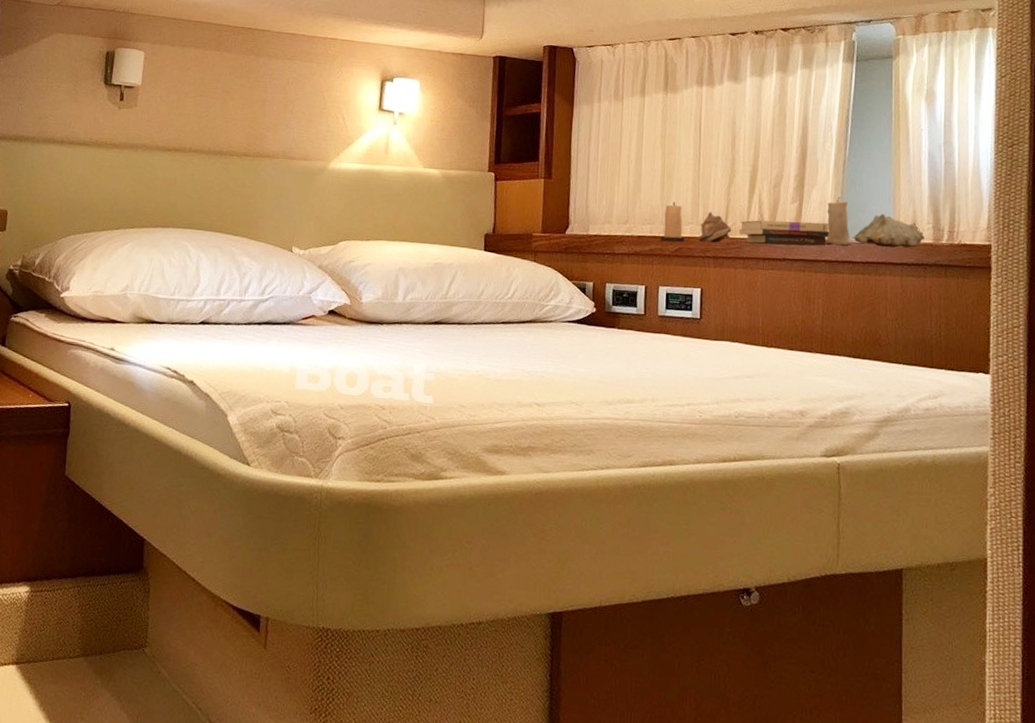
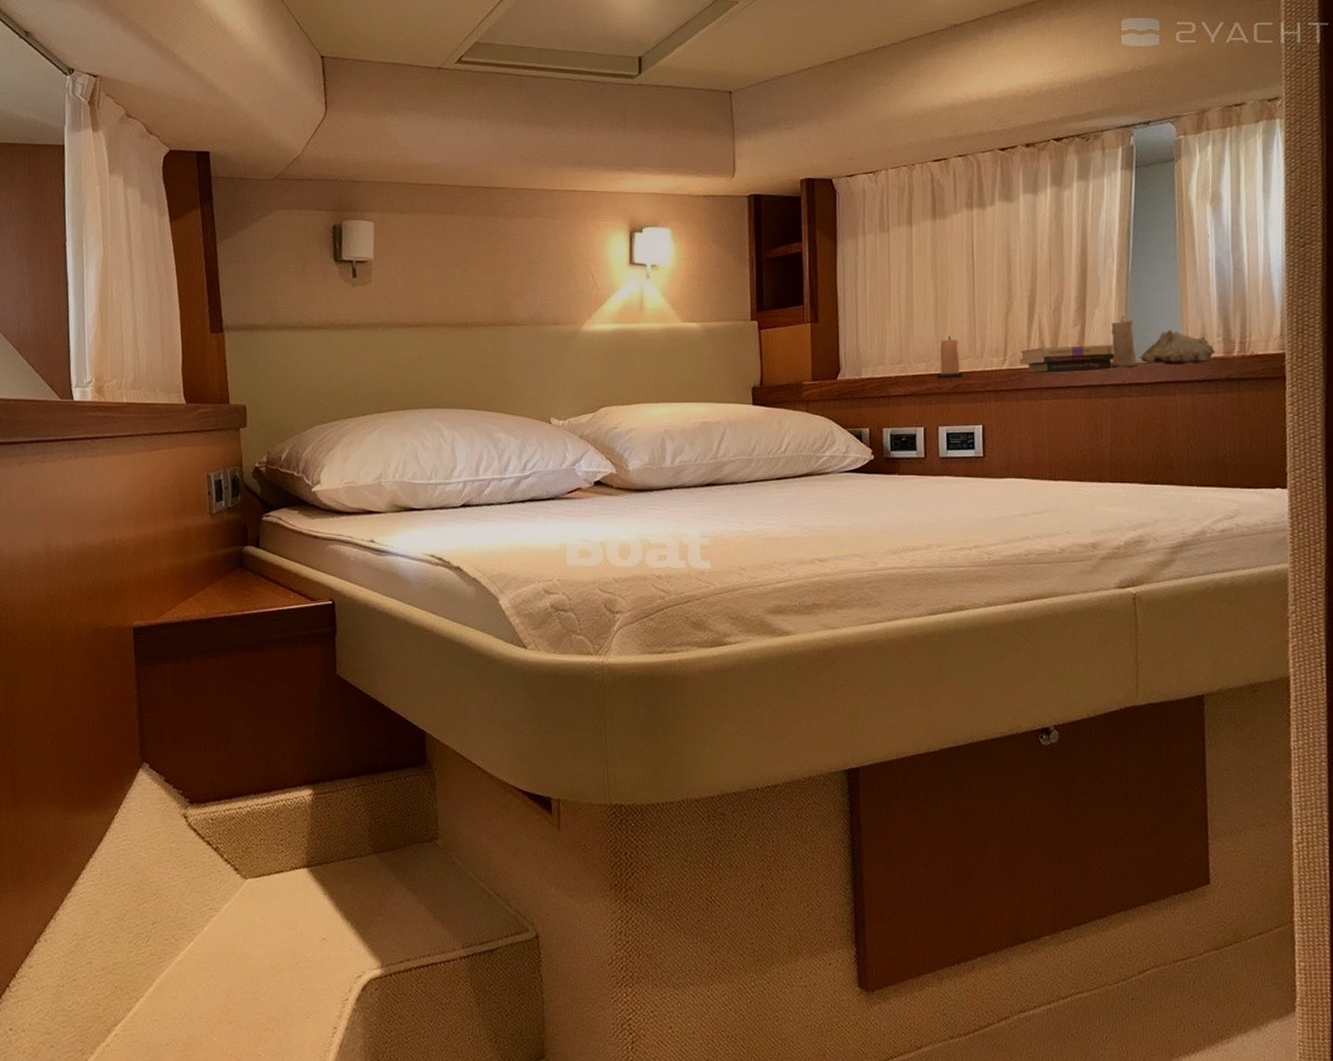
seashell: present [698,212,732,243] -> none [977,343,1012,377]

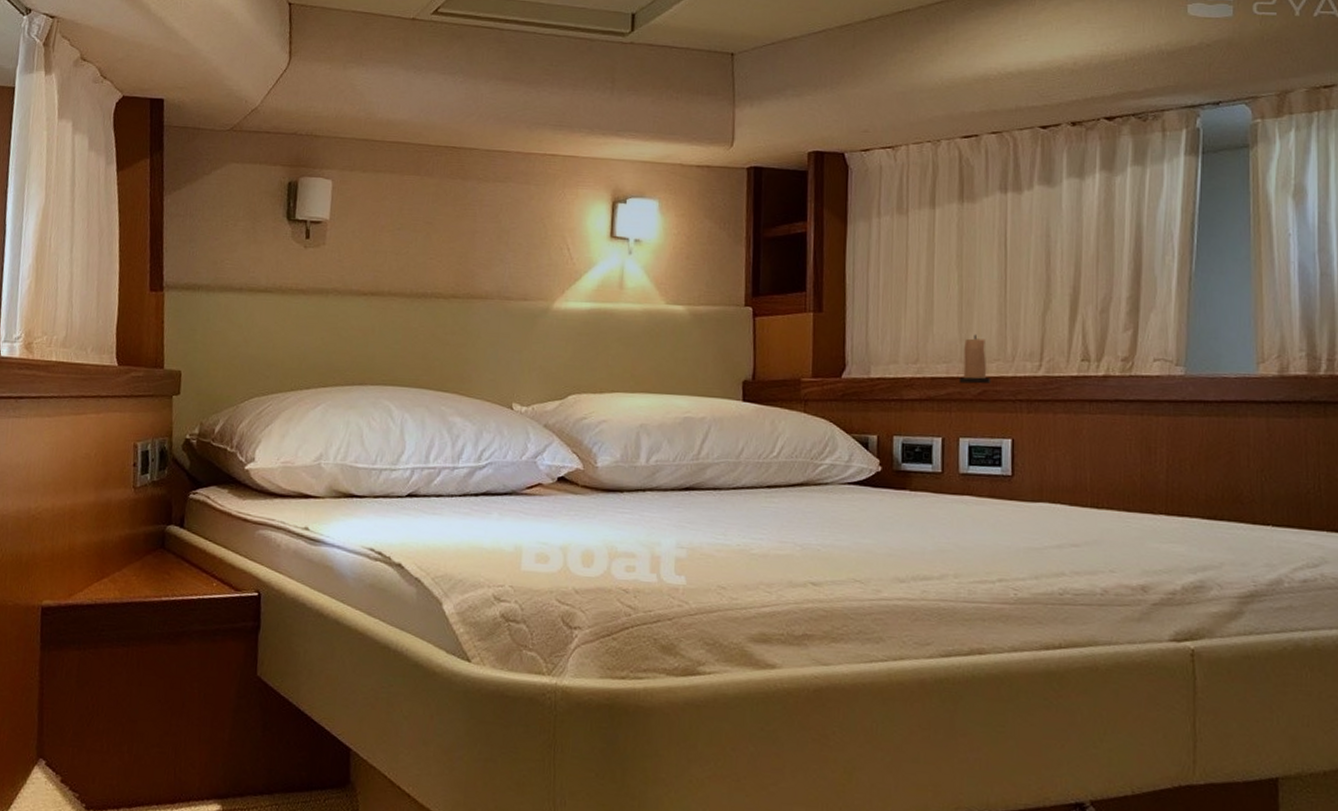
books: present [1020,345,1115,374] -> none [1058,353,1173,384]
candle: present [1111,315,1139,369] -> none [1168,321,1202,383]
seashell: present [1139,329,1215,366] -> none [1202,340,1296,383]

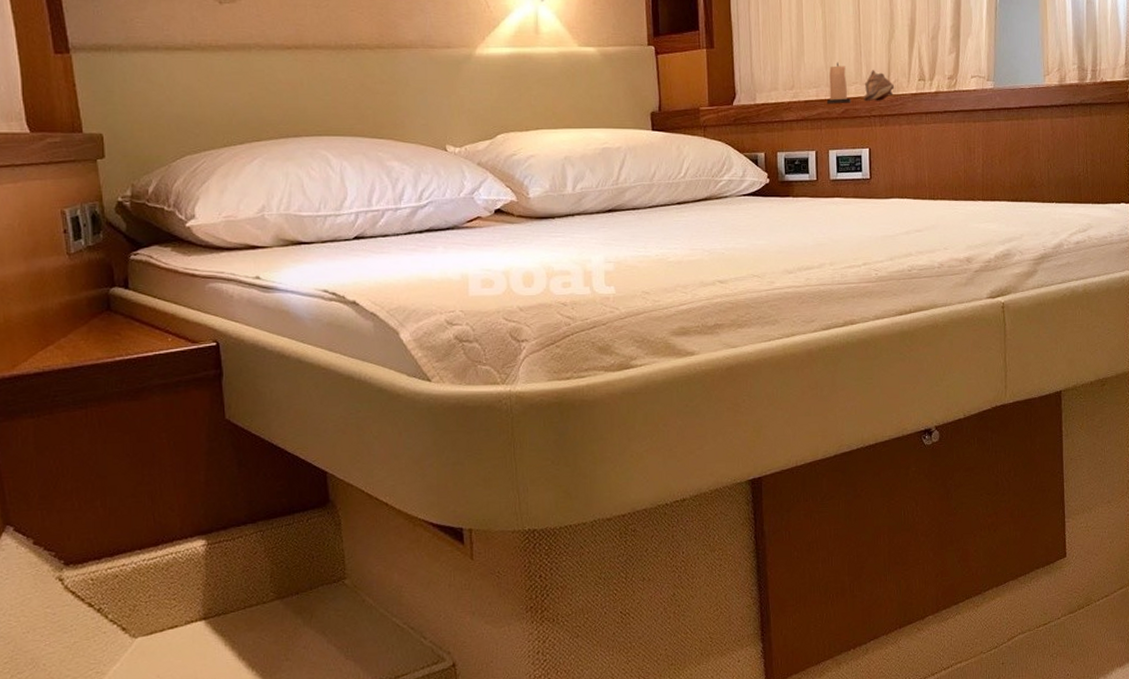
seashell: none [1006,345,1049,383] -> present [863,70,895,102]

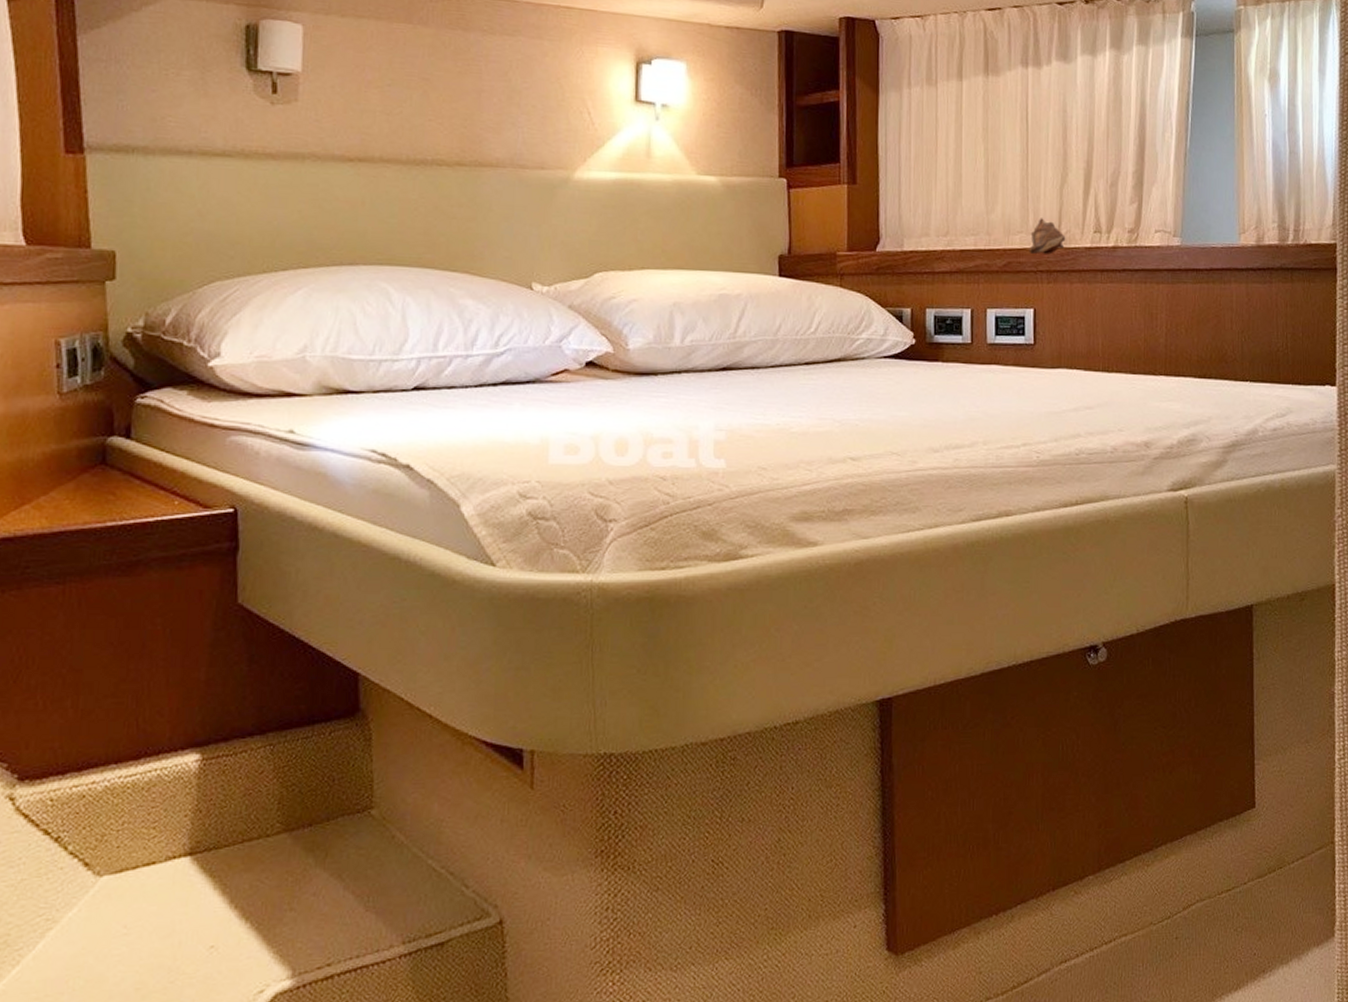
candle: present [826,62,852,104] -> none [986,207,1015,256]

